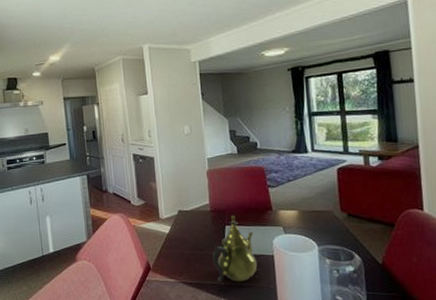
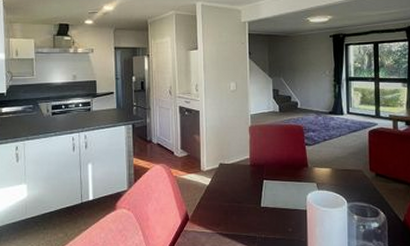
teapot: present [212,214,258,282] -> none [249,170,291,235]

